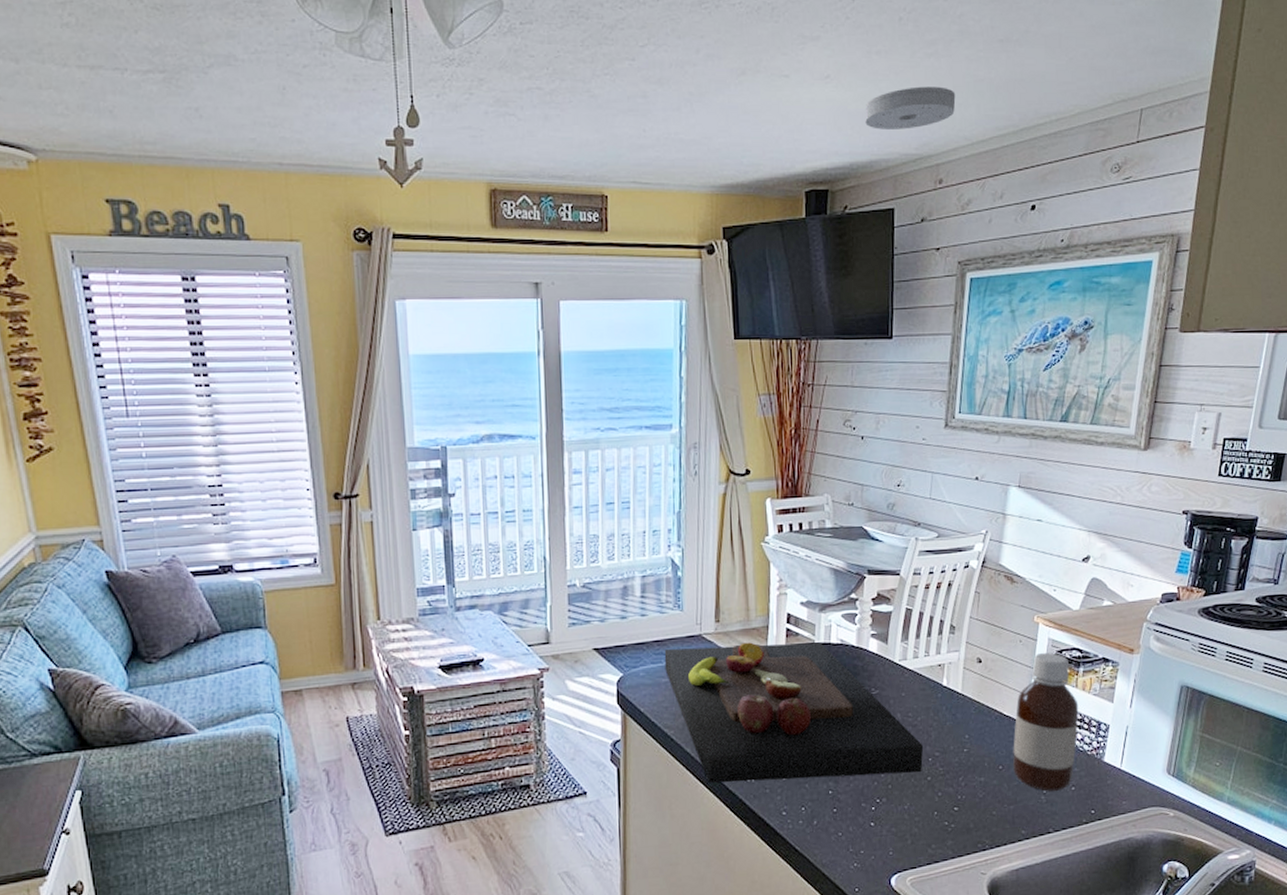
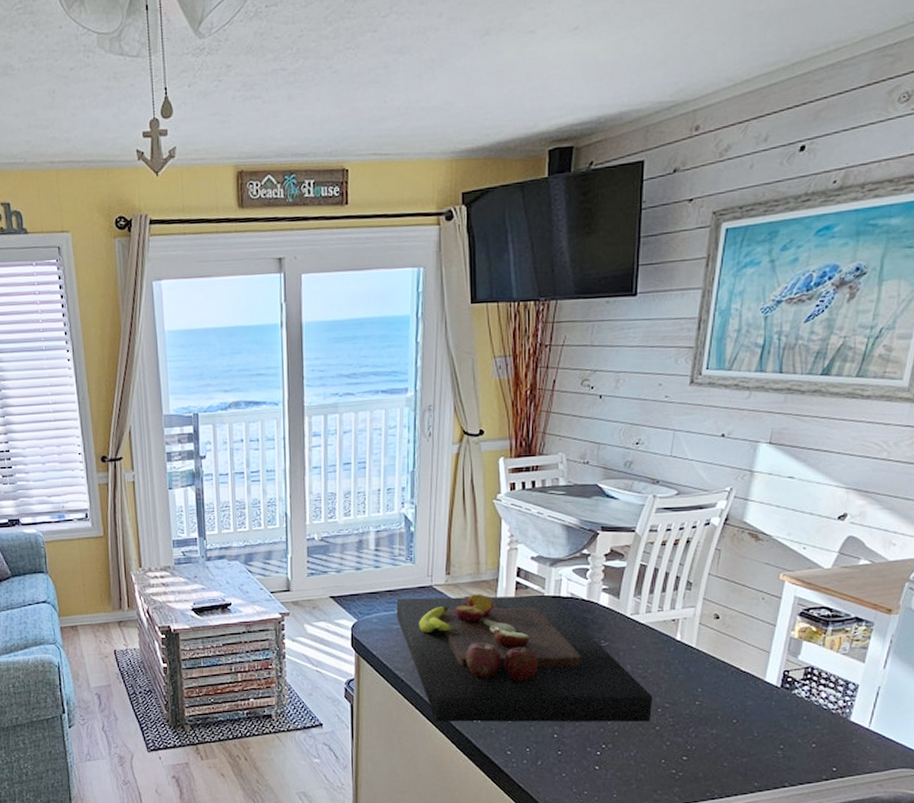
smoke detector: present [865,86,956,129] -> none [616,26,718,79]
bottle: present [1013,653,1079,791] -> none [749,611,825,747]

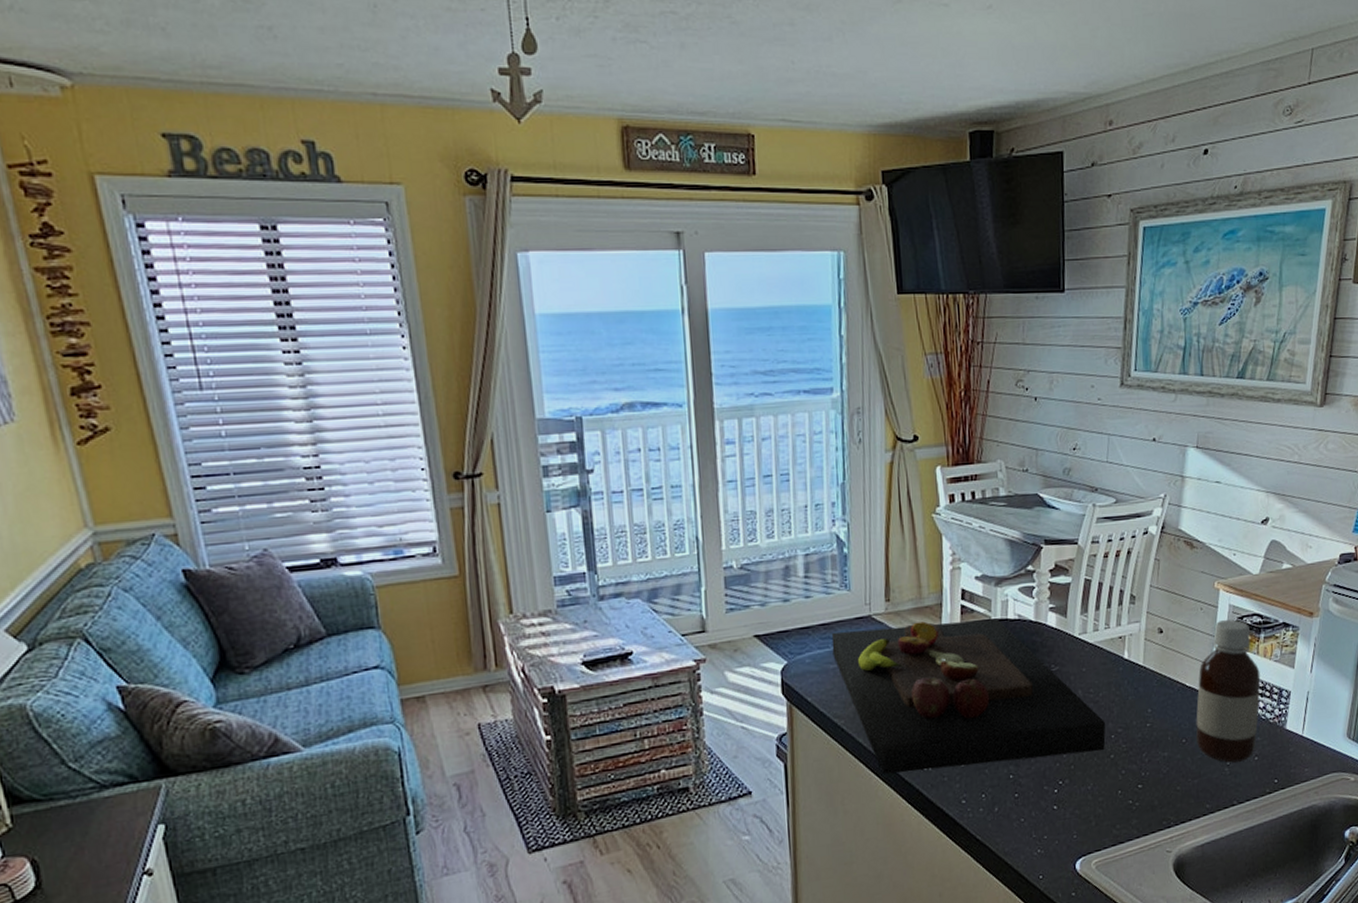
bottle: none [749,611,825,747] -> present [1196,619,1261,763]

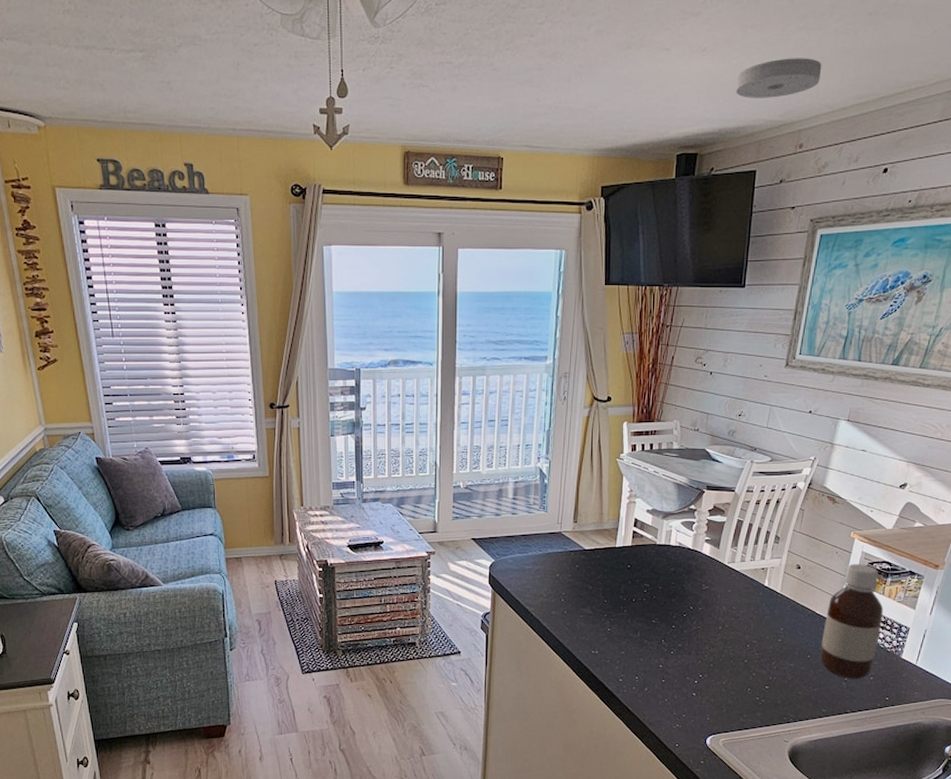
cutting board: present [831,618,1106,774] -> none [529,541,743,656]
smoke detector: none [1030,19,1125,66] -> present [736,58,822,98]

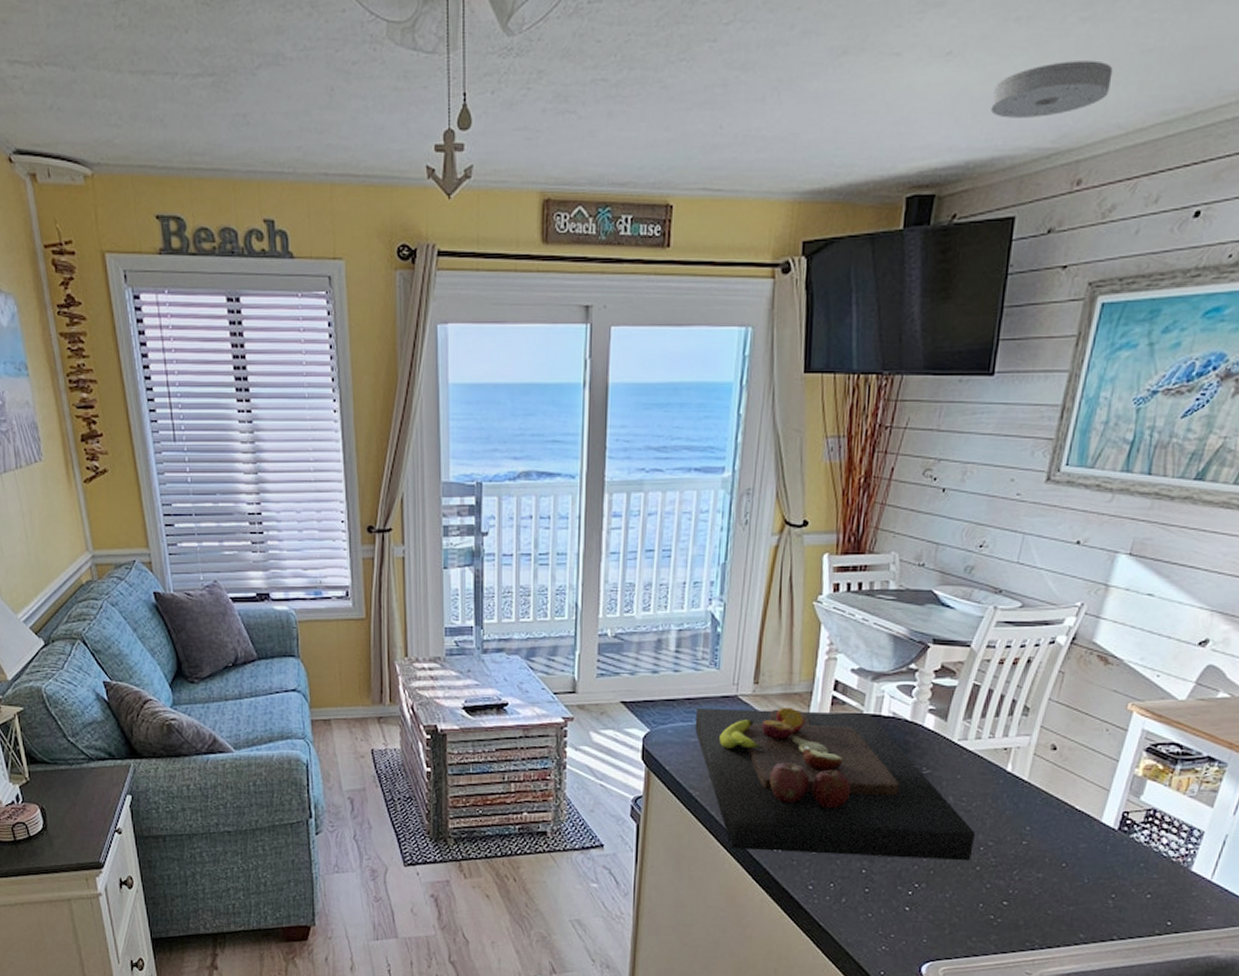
cutting board: none [529,541,743,656] -> present [695,707,975,861]
bottle: present [820,564,884,679] -> none [1079,745,1169,897]

